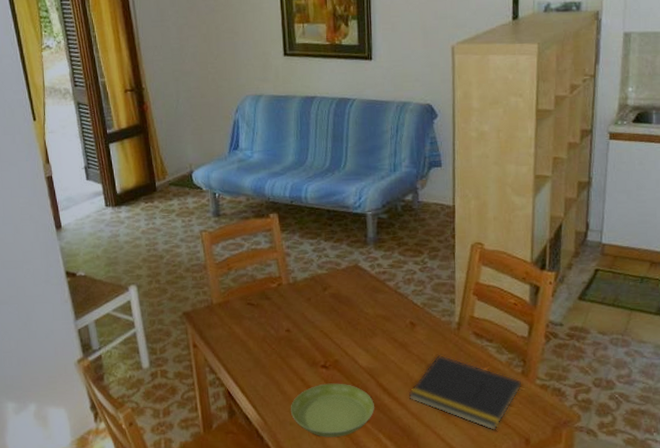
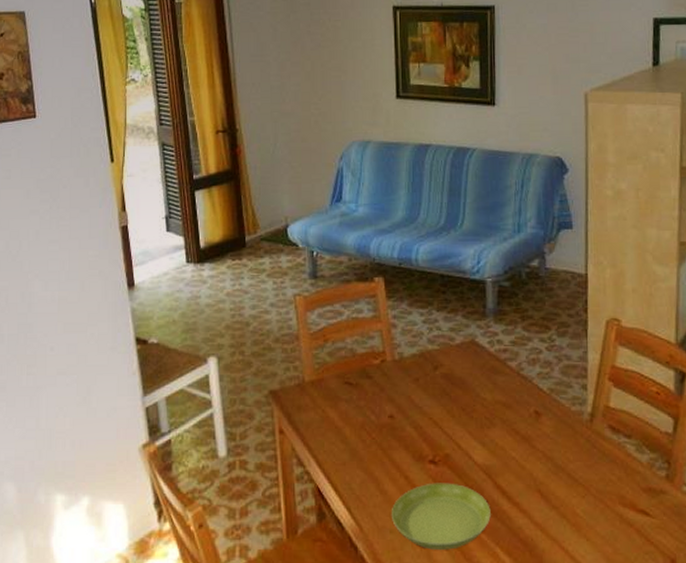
notepad: present [408,354,522,431] -> none [531,451,667,549]

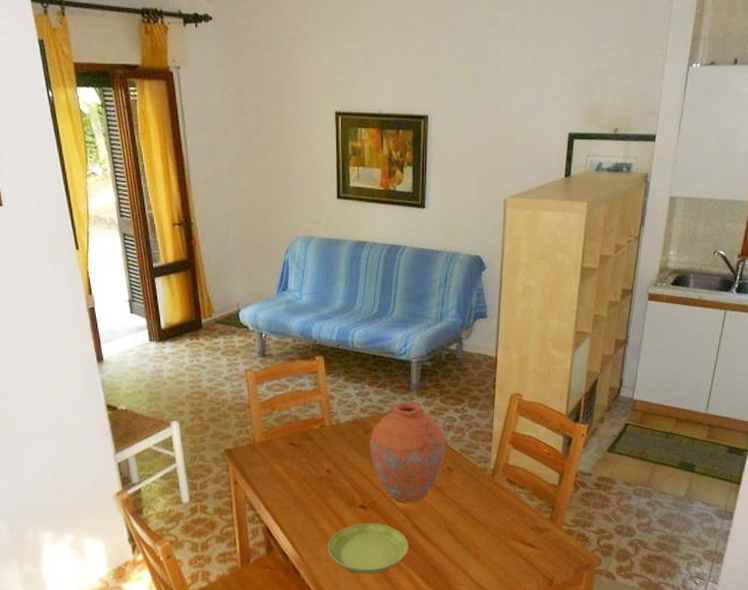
vase: none [439,330,532,456] -> present [369,402,446,503]

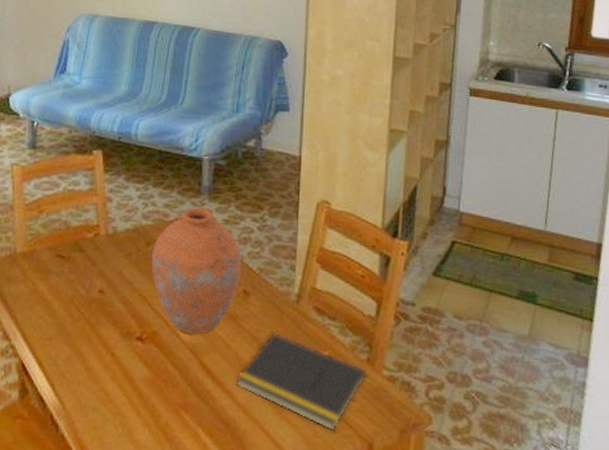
saucer: present [327,523,408,574] -> none [94,360,195,430]
notepad: none [442,498,550,572] -> present [235,331,367,432]

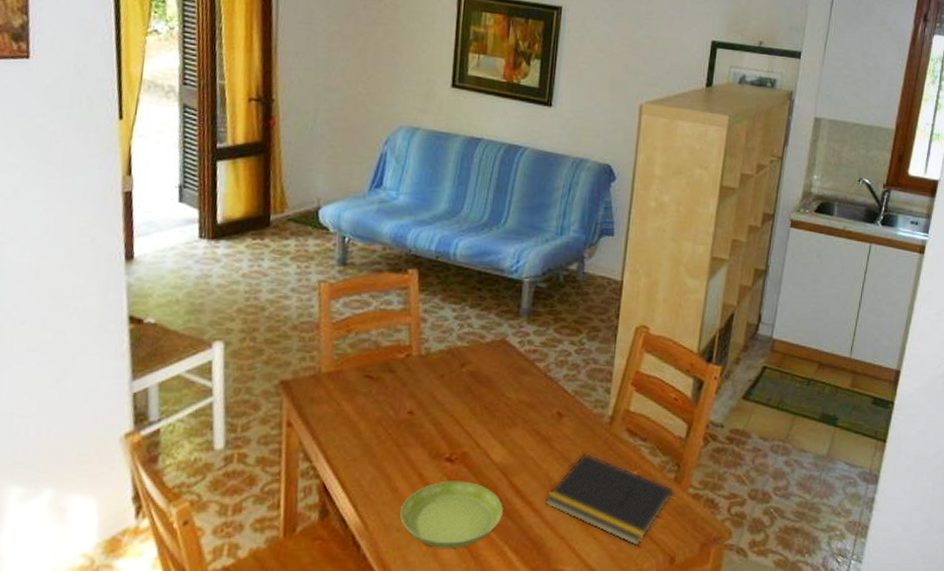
saucer: none [94,360,195,430] -> present [399,481,503,548]
vase: present [151,207,242,335] -> none [464,329,558,456]

